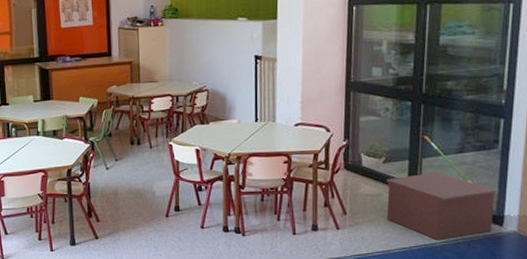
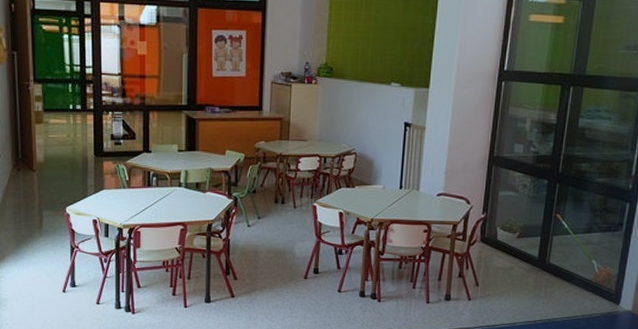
storage box: present [385,172,499,241] -> none [515,250,619,316]

